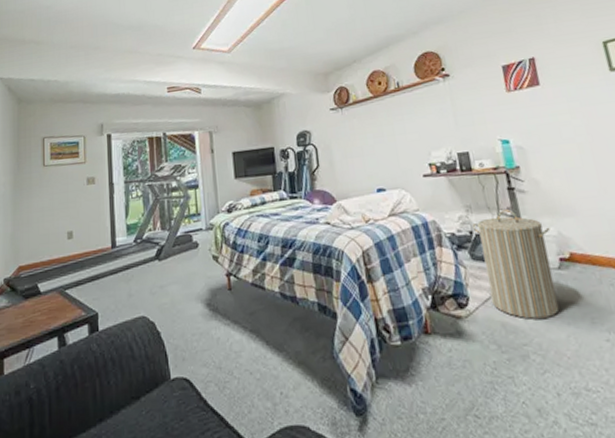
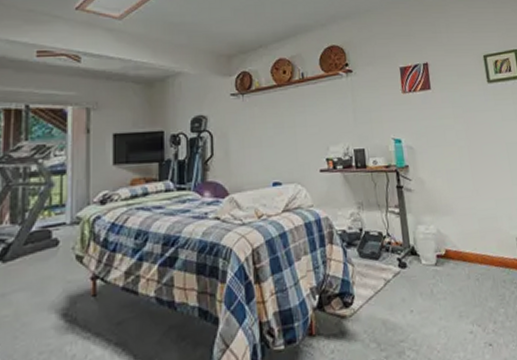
laundry hamper: present [472,209,559,319] -> none [362,207,434,316]

